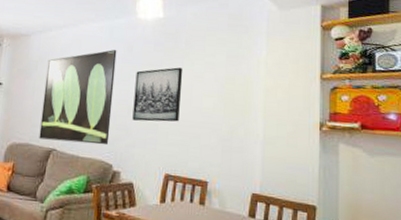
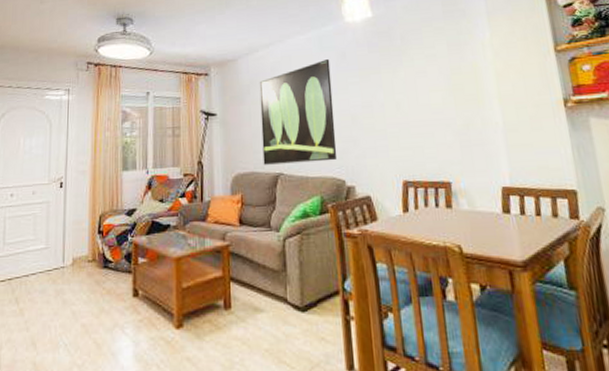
wall art: present [132,67,183,122] -> none [353,66,408,129]

